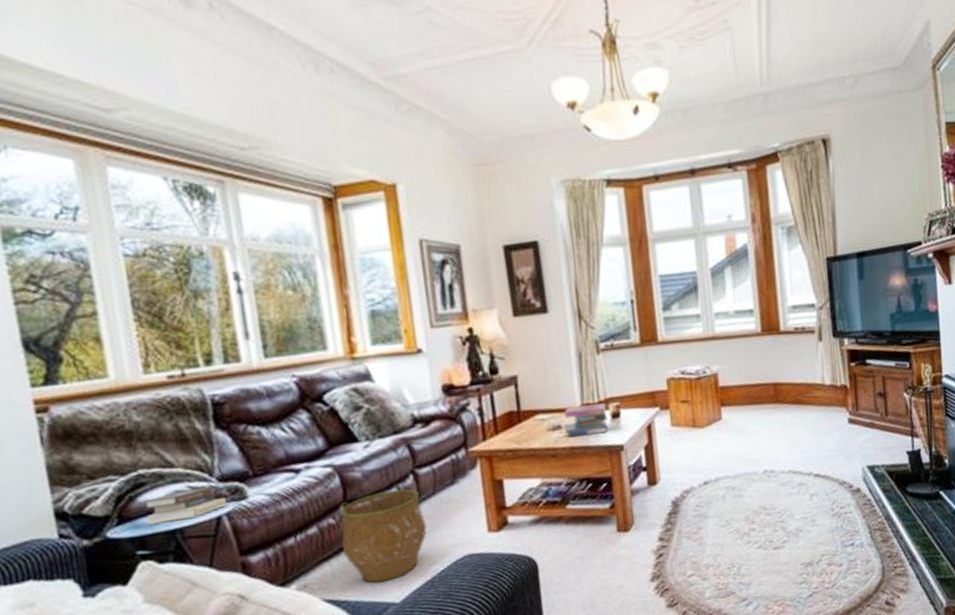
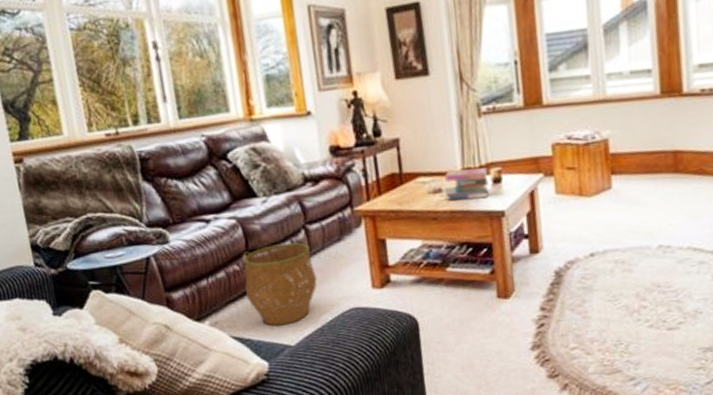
books: present [145,486,227,525] -> none [93,231,153,260]

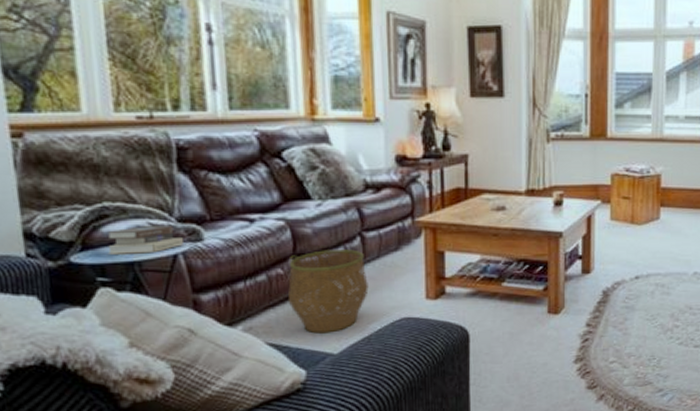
books: none [93,231,153,260] -> present [107,226,183,254]
books: present [443,168,489,200] -> none [507,189,551,219]

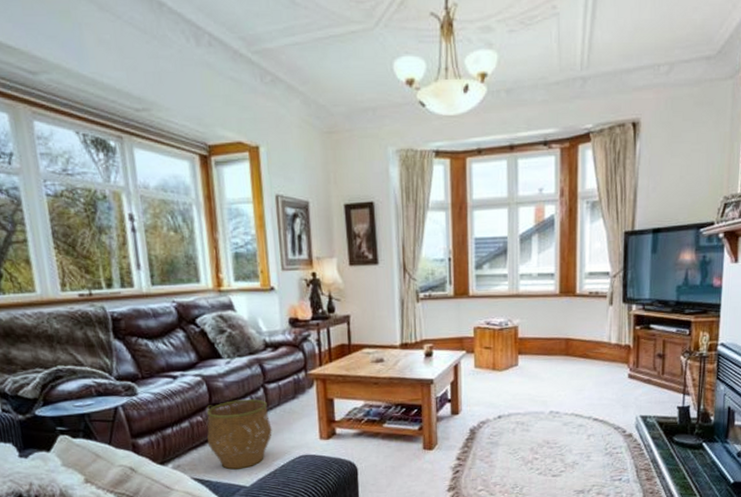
books: present [107,226,183,254] -> none [62,383,122,408]

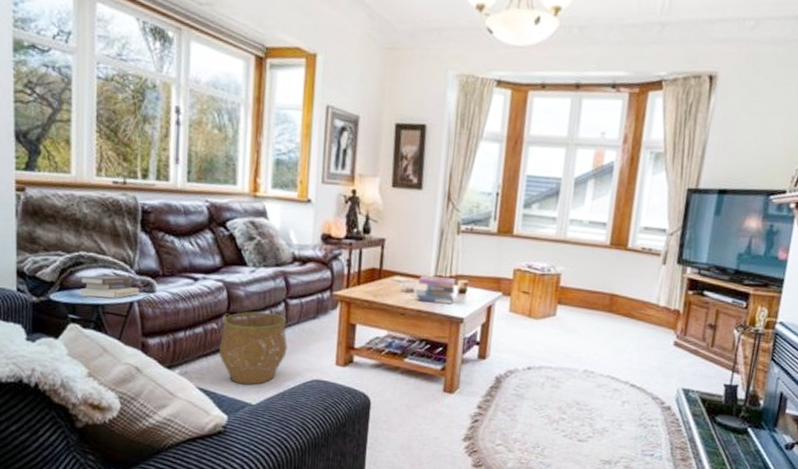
books: none [62,383,122,408] -> present [80,275,139,299]
books: none [384,343,422,369] -> present [415,274,456,305]

